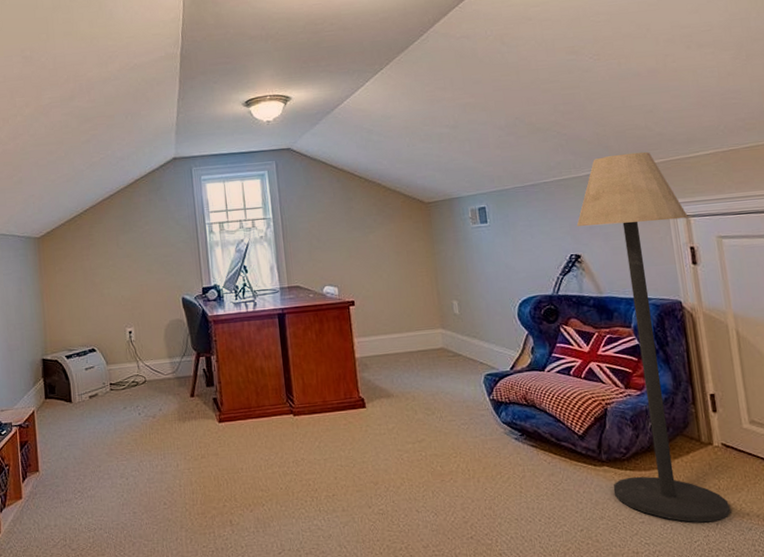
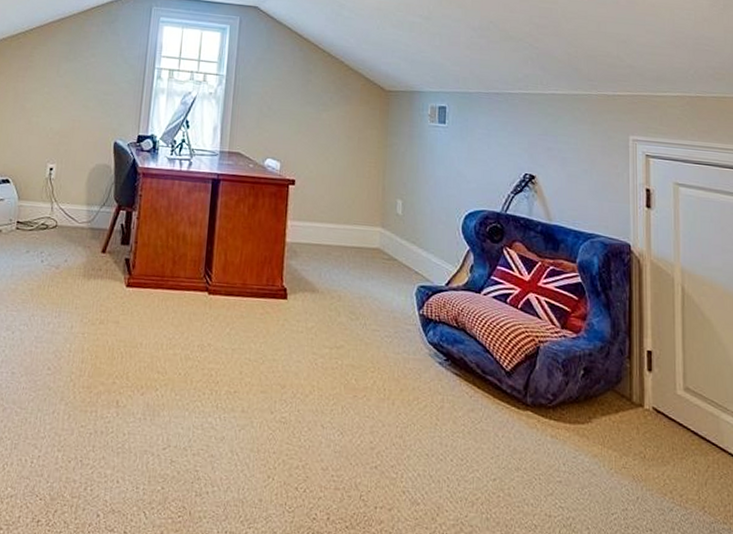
floor lamp: present [576,151,731,523] -> none [534,78,654,494]

